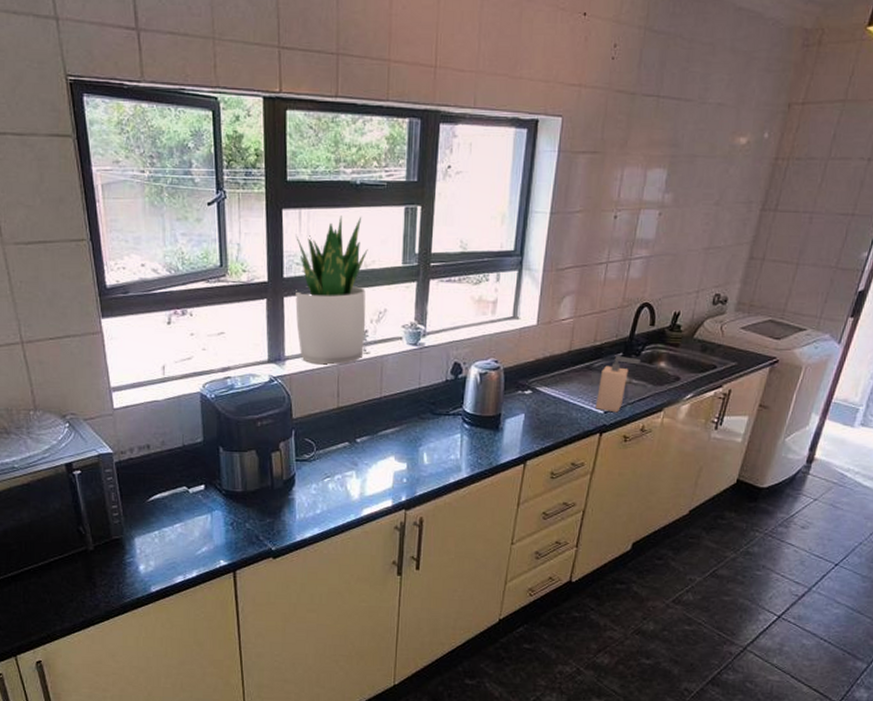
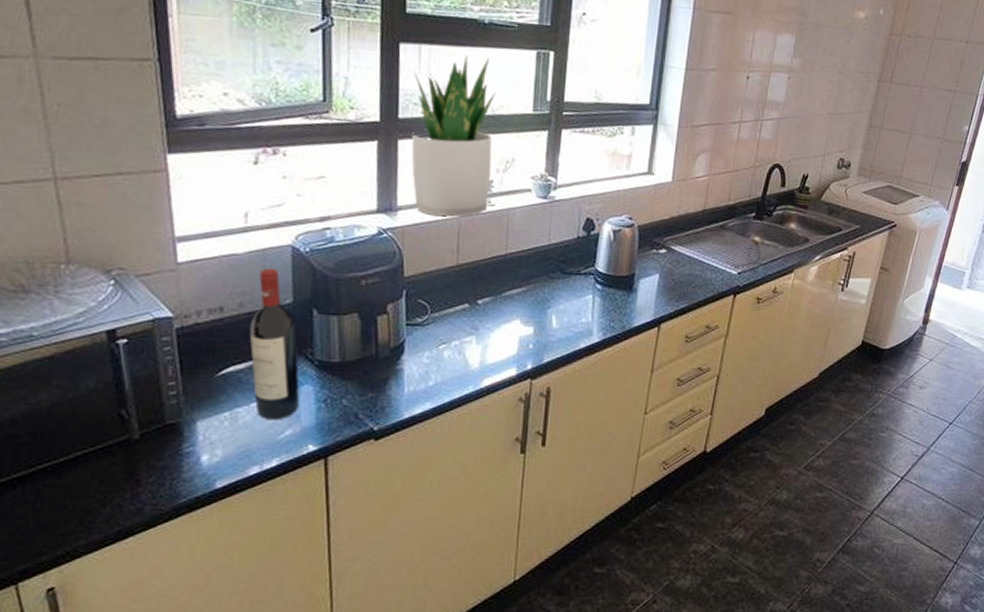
wine bottle: none [170,412,211,539] -> present [249,268,300,421]
soap dispenser: present [595,356,640,413] -> none [729,216,772,274]

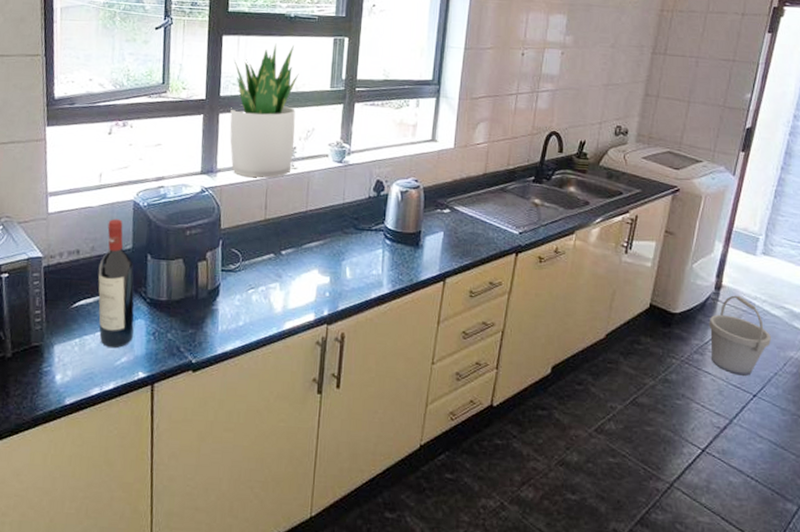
bucket: none [915,329,970,405] -> present [709,295,772,376]

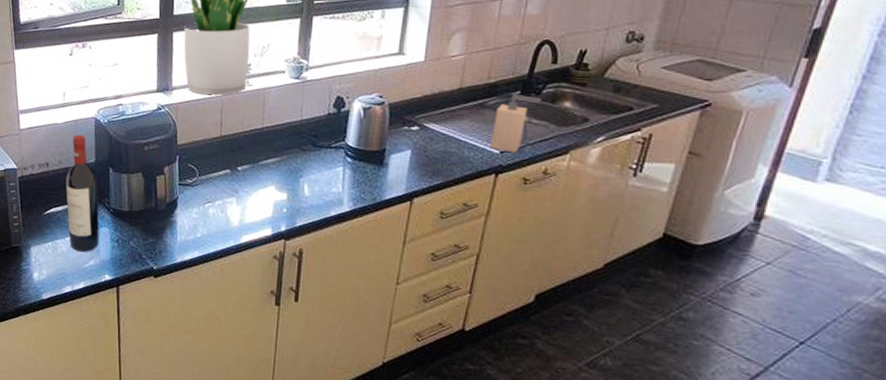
soap dispenser: none [510,180,551,234] -> present [490,94,541,153]
bucket: present [709,295,772,376] -> none [742,227,832,320]

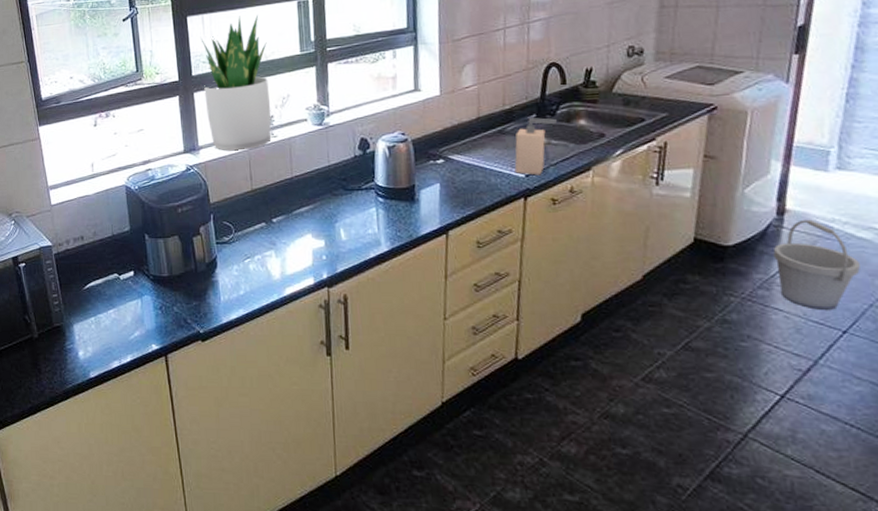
wine bottle: present [65,134,100,253] -> none [102,204,142,324]
bucket: none [742,227,832,320] -> present [773,219,861,310]

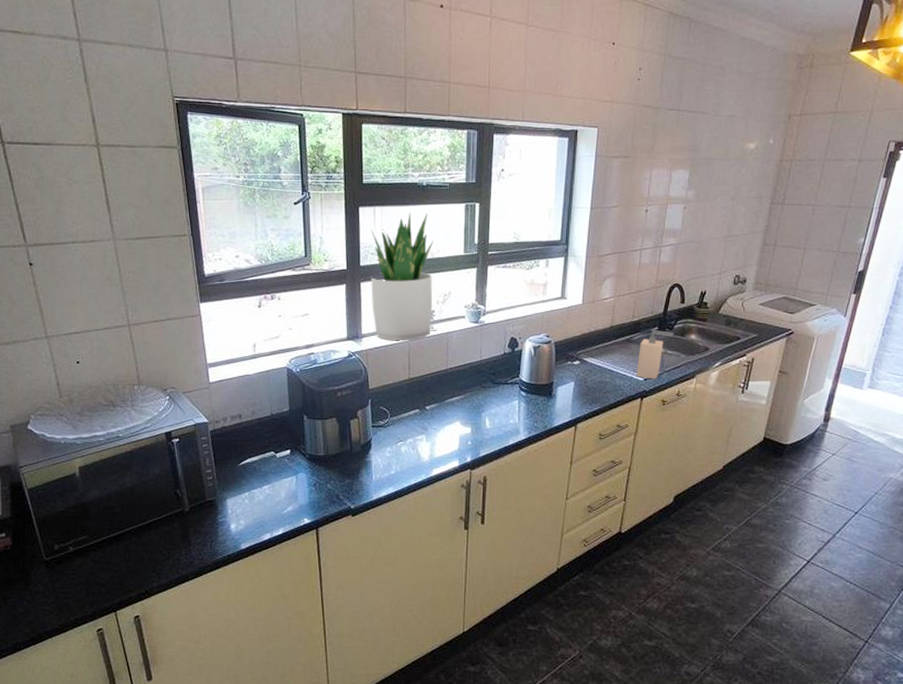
bucket: present [773,219,861,310] -> none [817,426,874,496]

